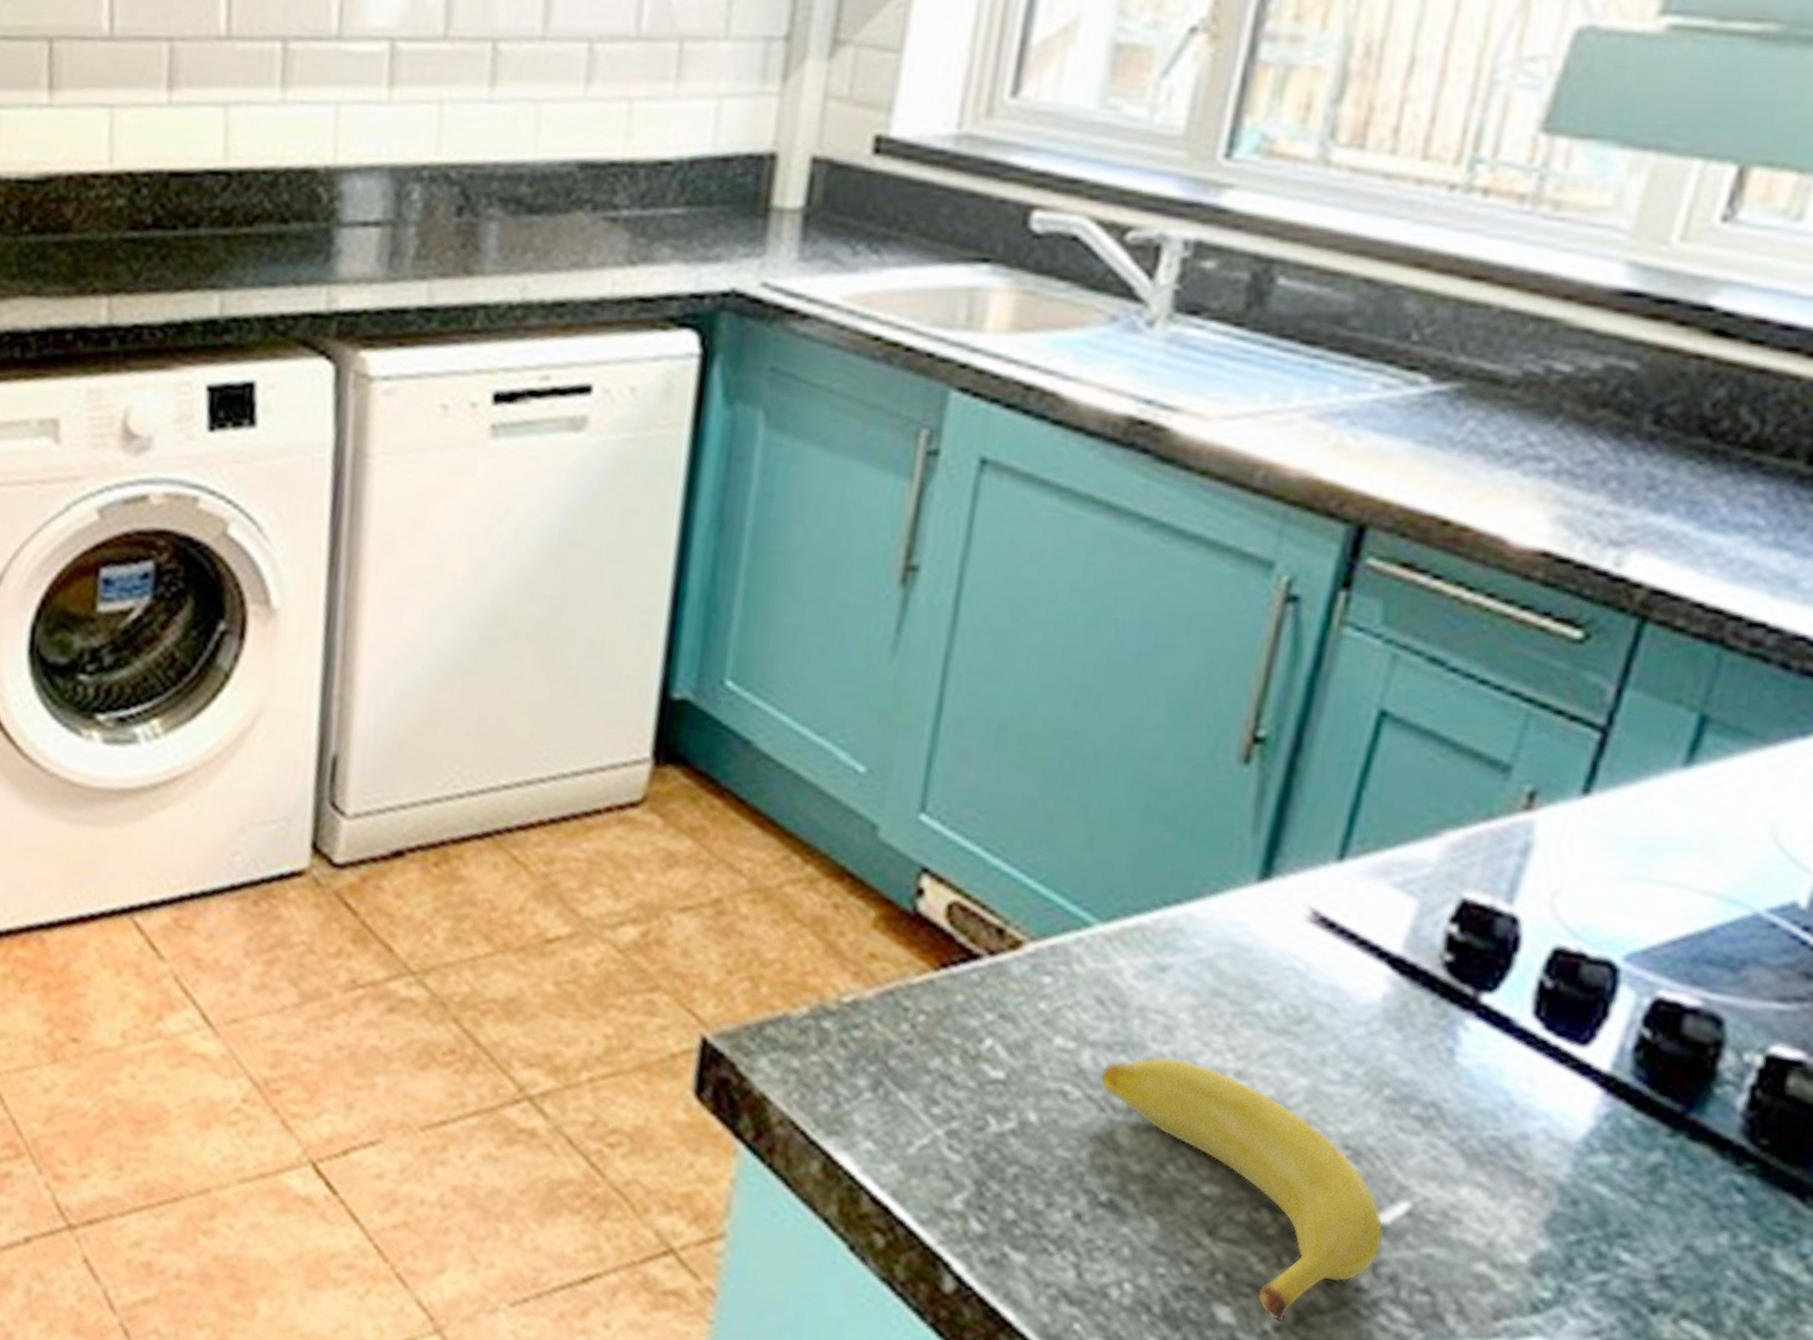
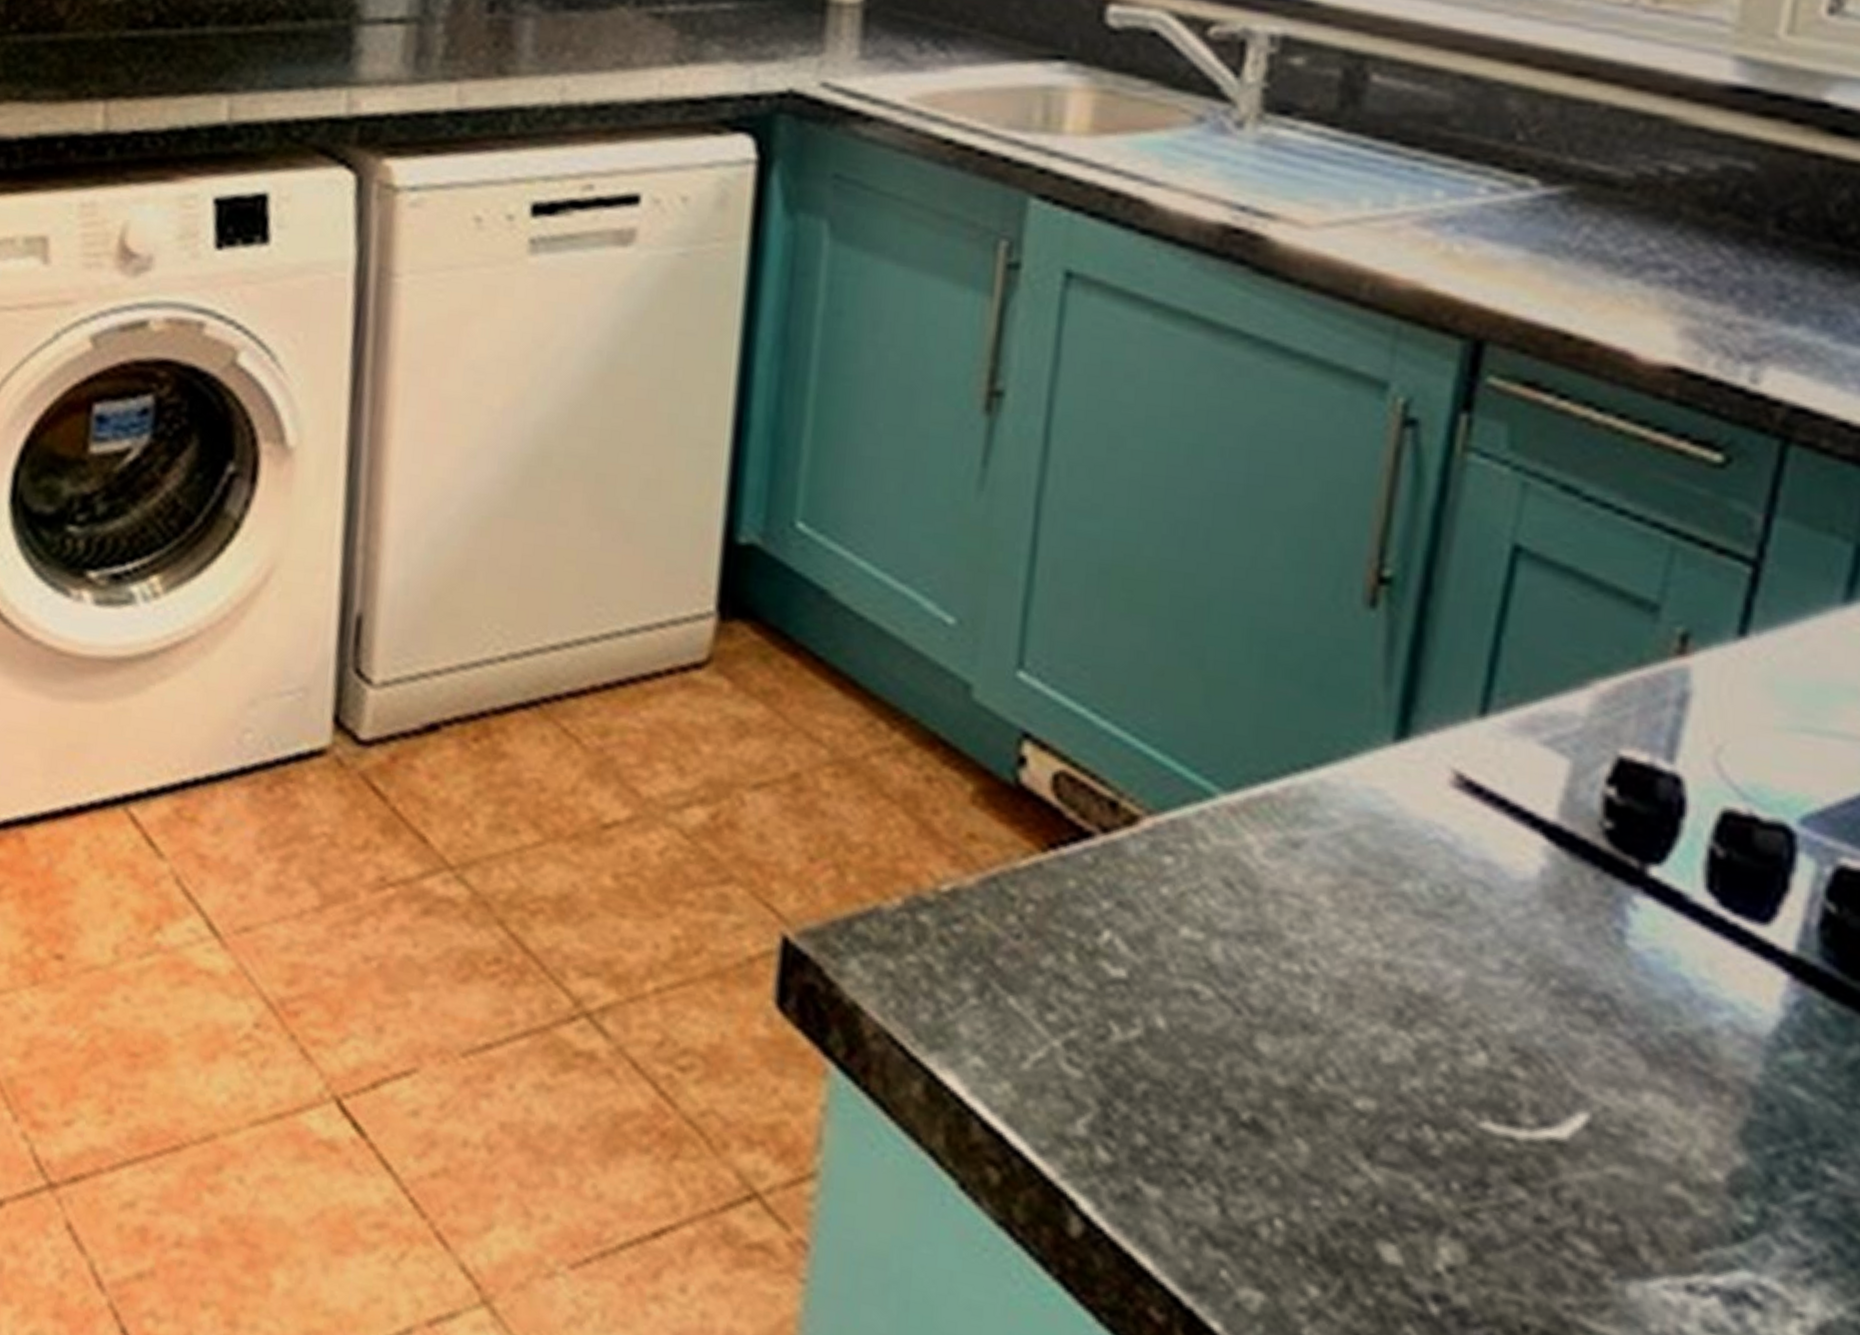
banana: present [1100,1057,1384,1322] -> none [1234,948,1562,1262]

